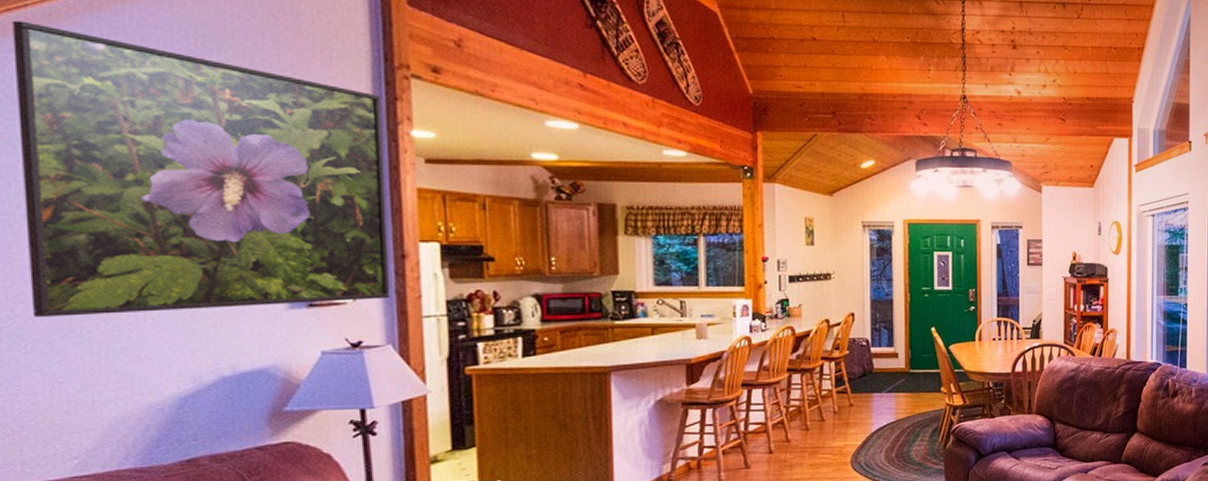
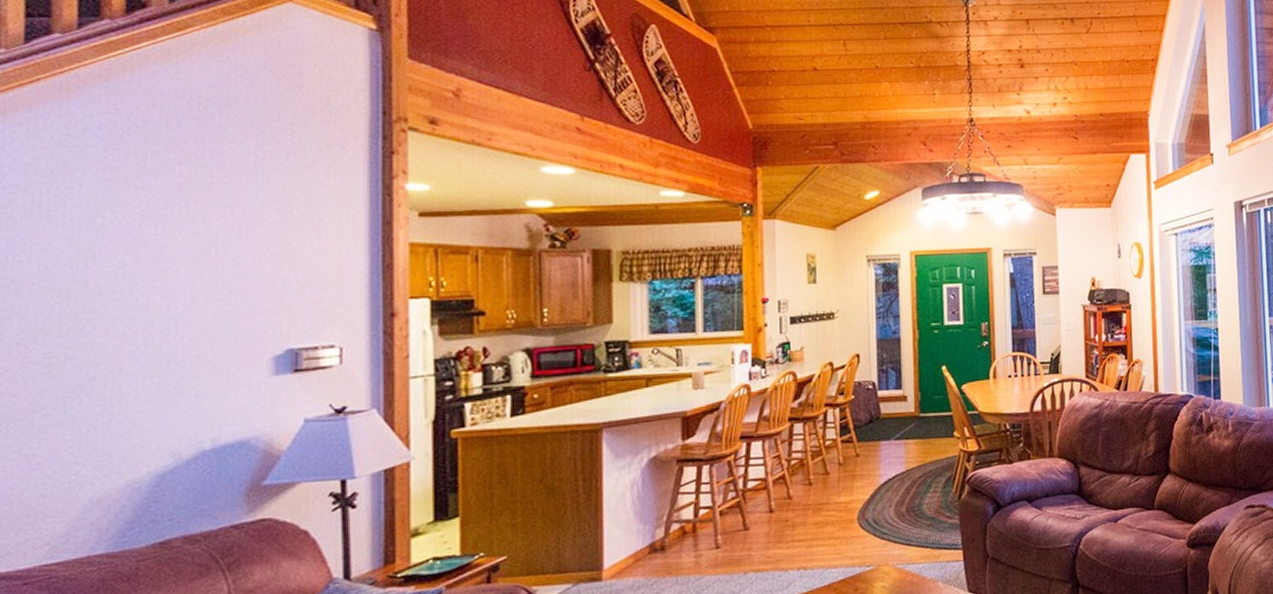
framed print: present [12,20,389,317] -> none [17,95,378,395]

